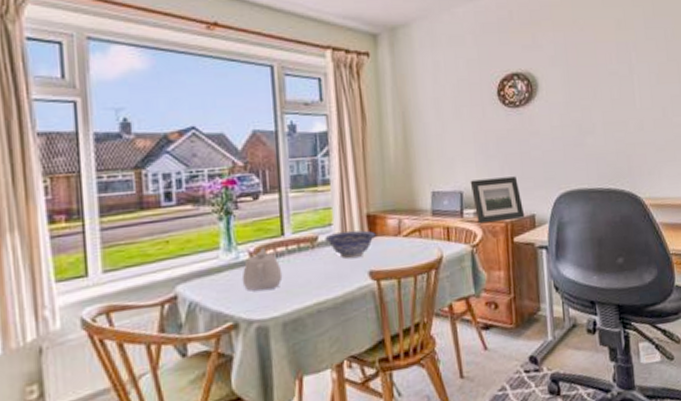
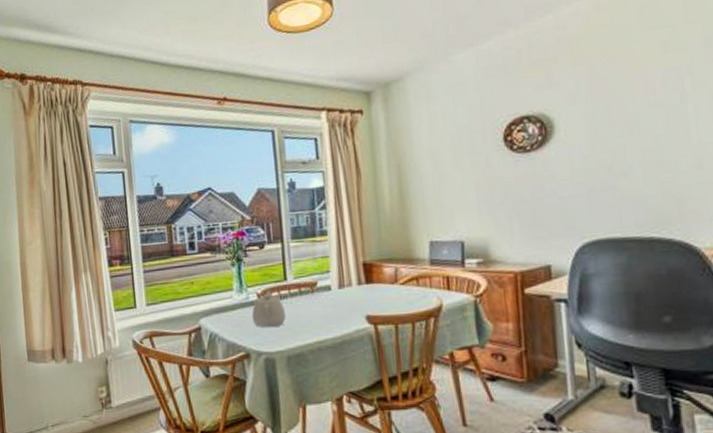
decorative bowl: present [325,230,376,259] -> none [323,277,373,304]
picture frame: present [470,176,525,224] -> none [472,225,539,274]

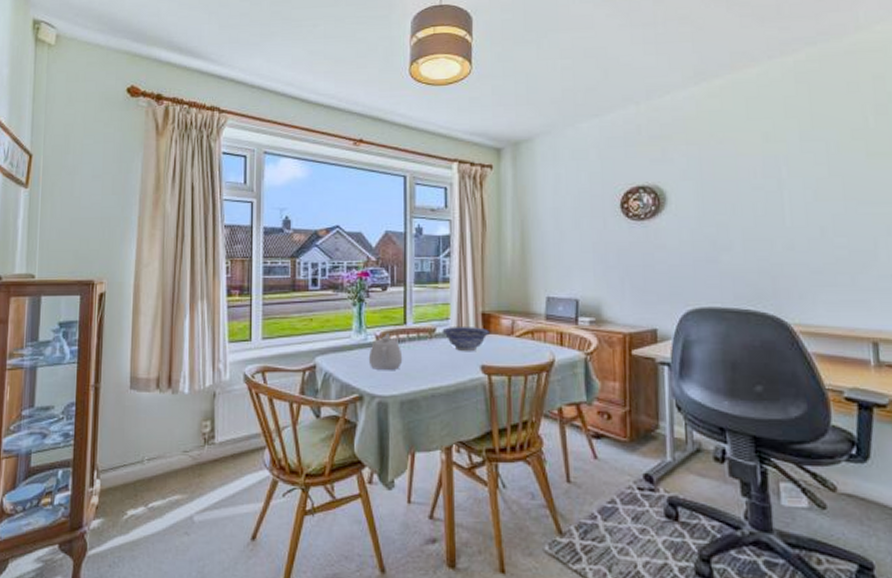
decorative bowl: none [323,277,373,304] -> present [442,327,490,352]

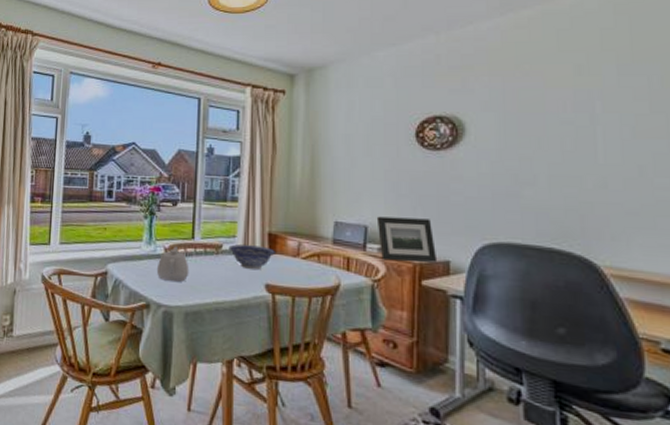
picture frame: none [586,289,646,333] -> present [376,216,438,263]

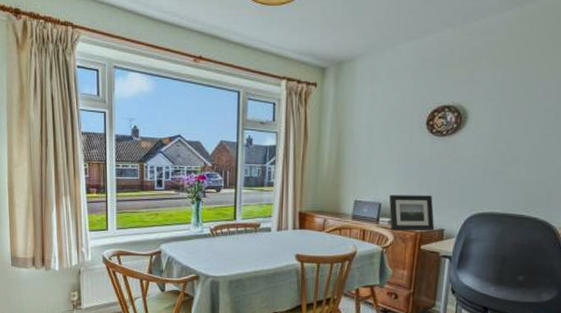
teapot: present [156,246,189,282] -> none [204,227,232,256]
decorative bowl: present [228,244,275,270] -> none [265,223,305,244]

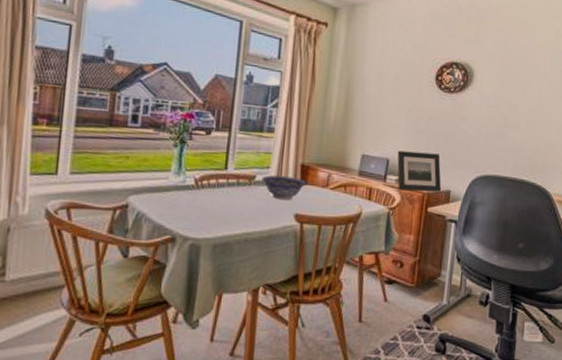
decorative bowl: none [265,223,305,244] -> present [261,175,307,201]

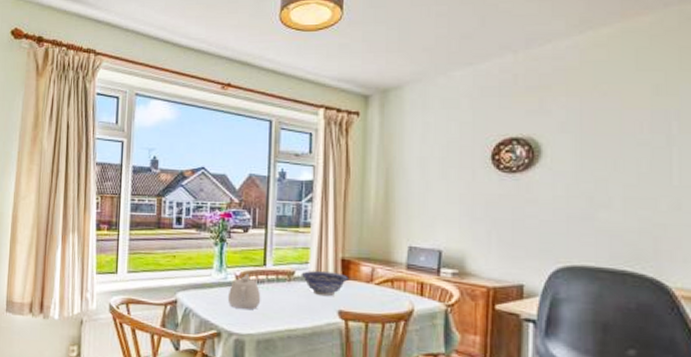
teapot: none [184,177,220,214] -> present [227,273,261,309]
picture frame: present [397,150,442,192] -> none [451,241,512,286]

